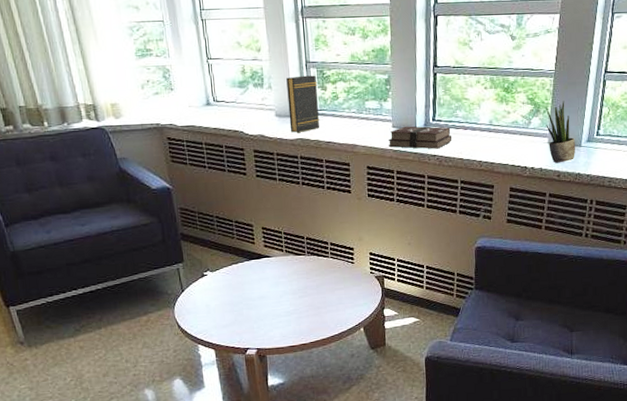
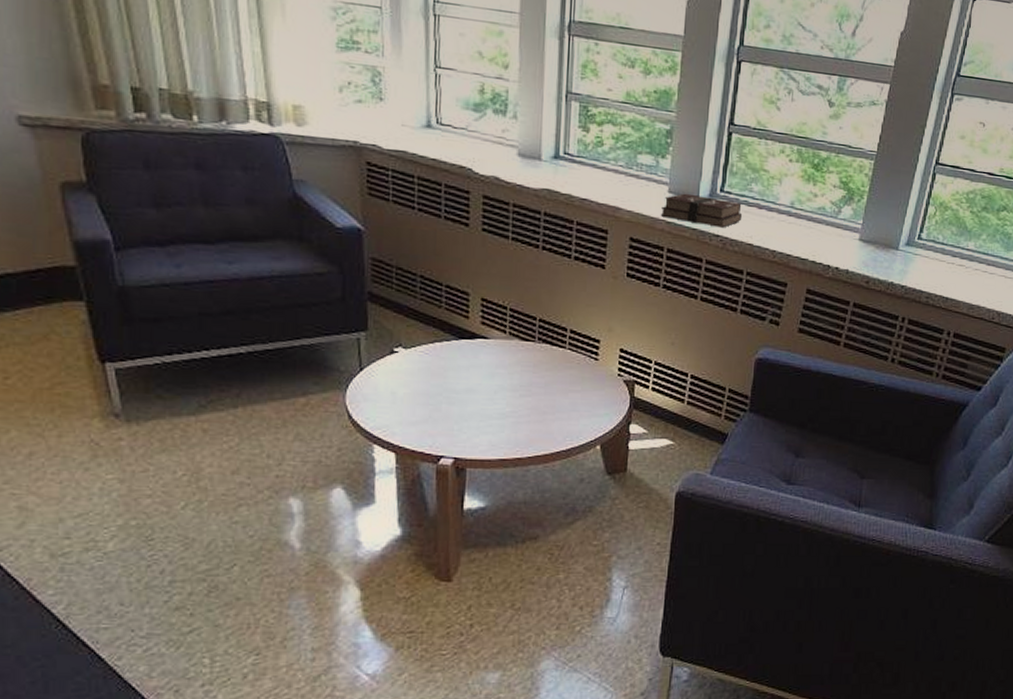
book: present [286,75,320,133] -> none [535,108,579,182]
potted plant: present [546,101,575,162] -> none [859,191,892,266]

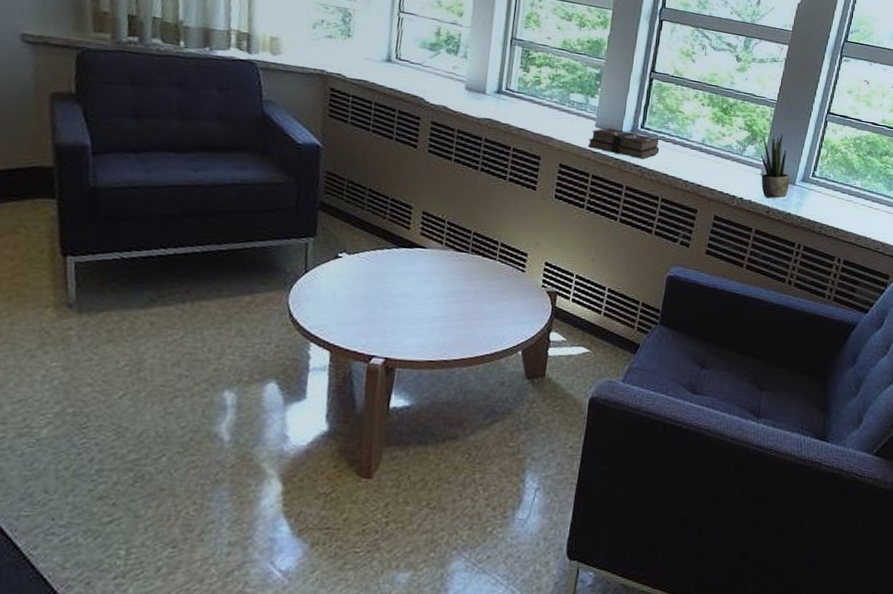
potted plant: none [859,191,892,266] -> present [761,134,789,199]

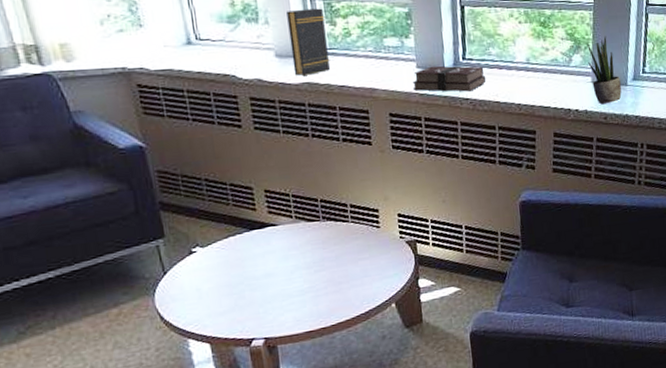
book: none [479,50,521,113] -> present [286,8,330,76]

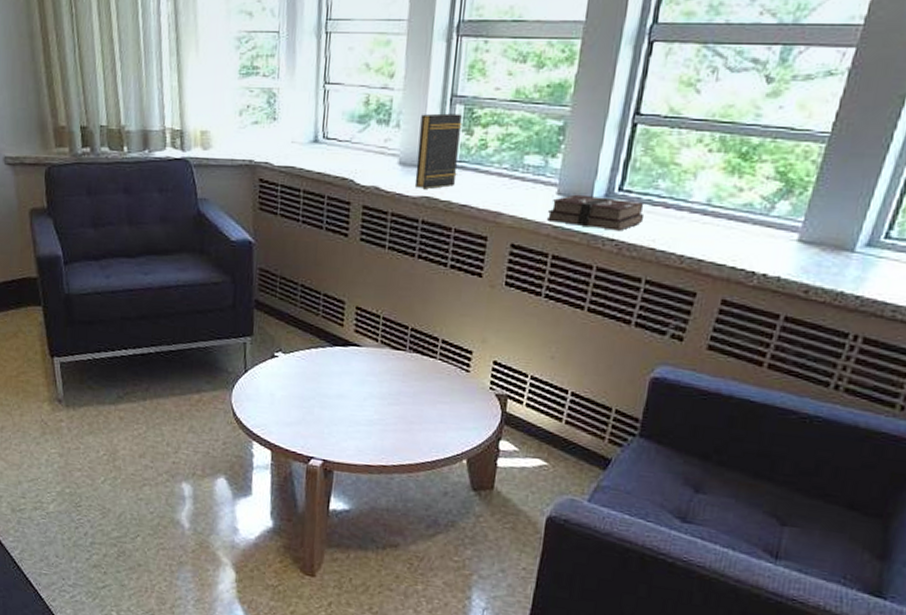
potted plant: present [587,36,622,104] -> none [797,180,845,273]

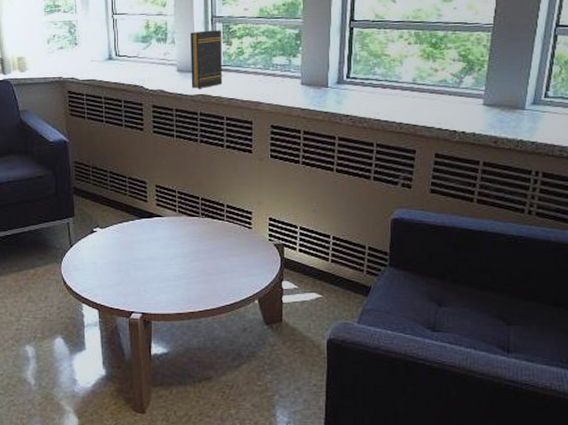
hardback book: present [547,194,645,231] -> none [296,83,369,109]

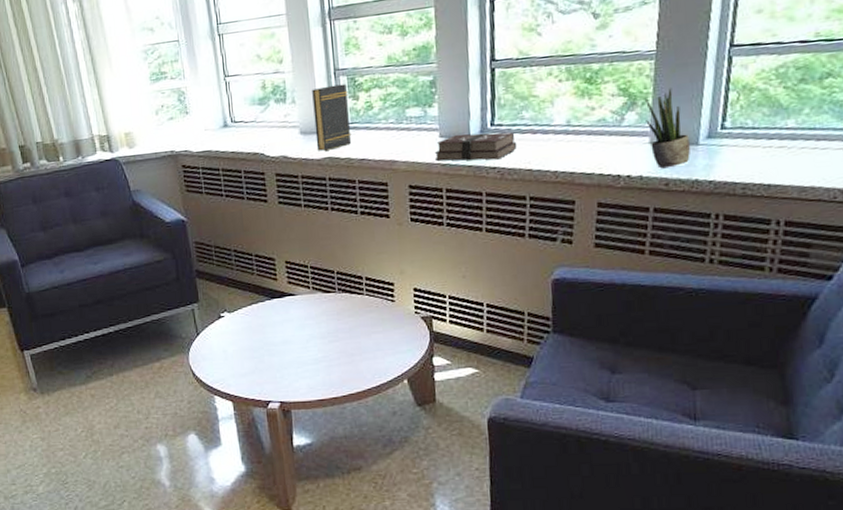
hardback book: none [296,83,369,109] -> present [435,132,517,161]
potted plant: none [481,58,517,127] -> present [646,88,690,168]

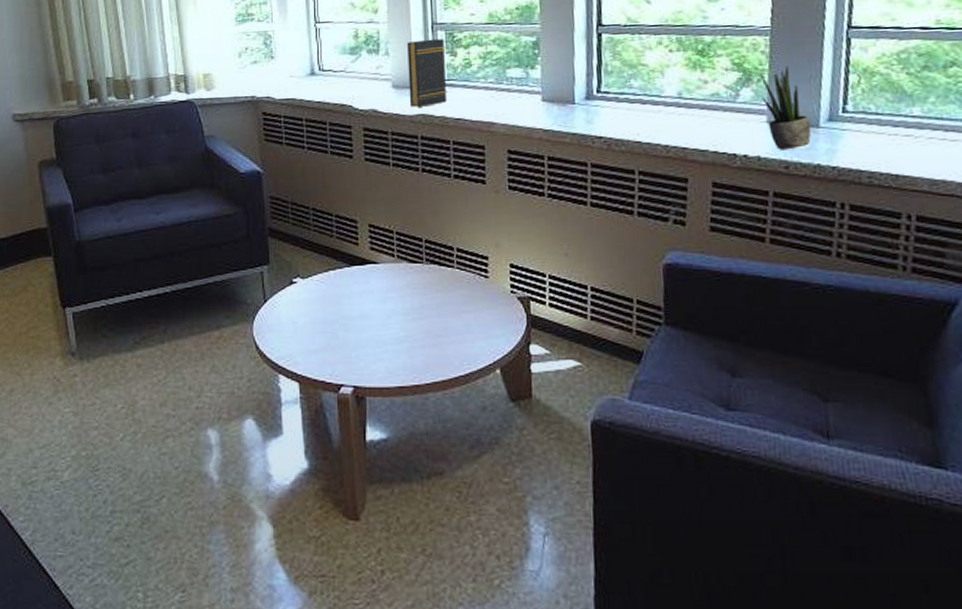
hardback book: present [435,132,517,161] -> none [537,99,625,129]

